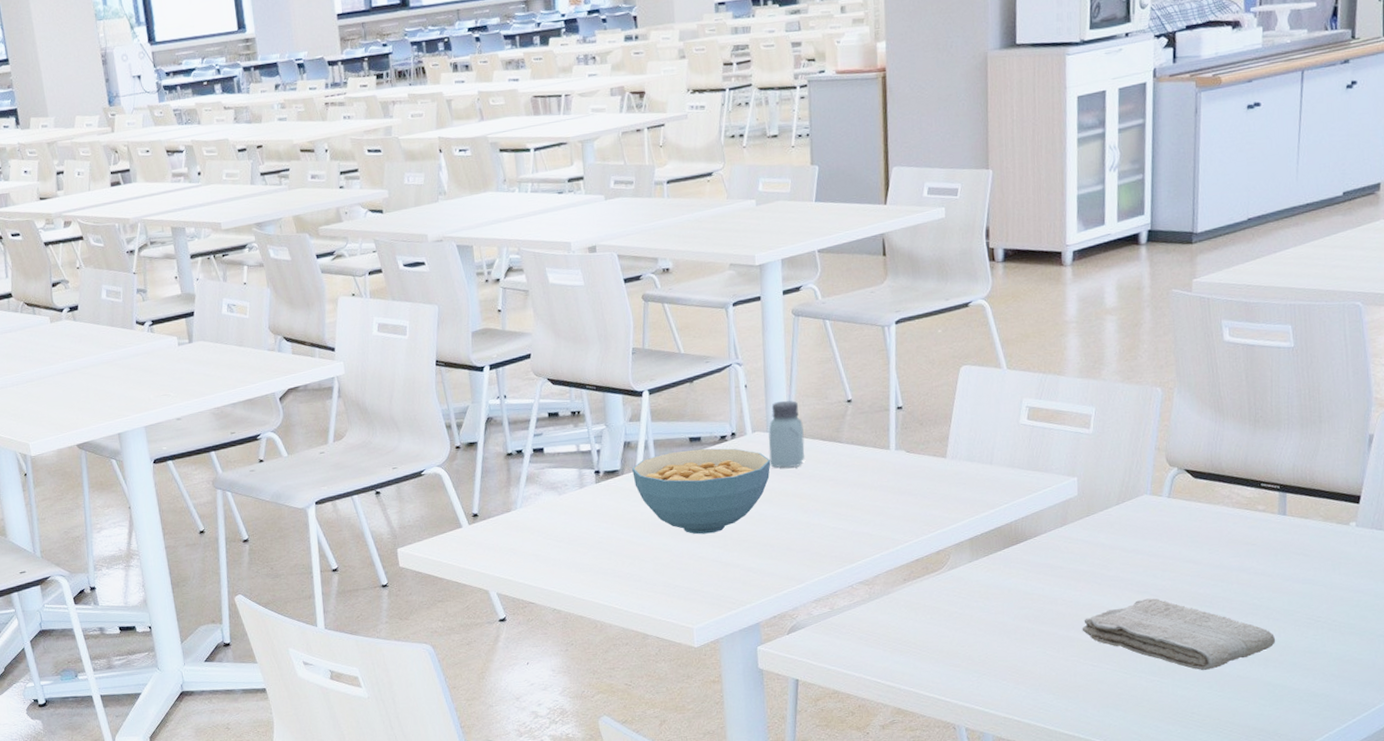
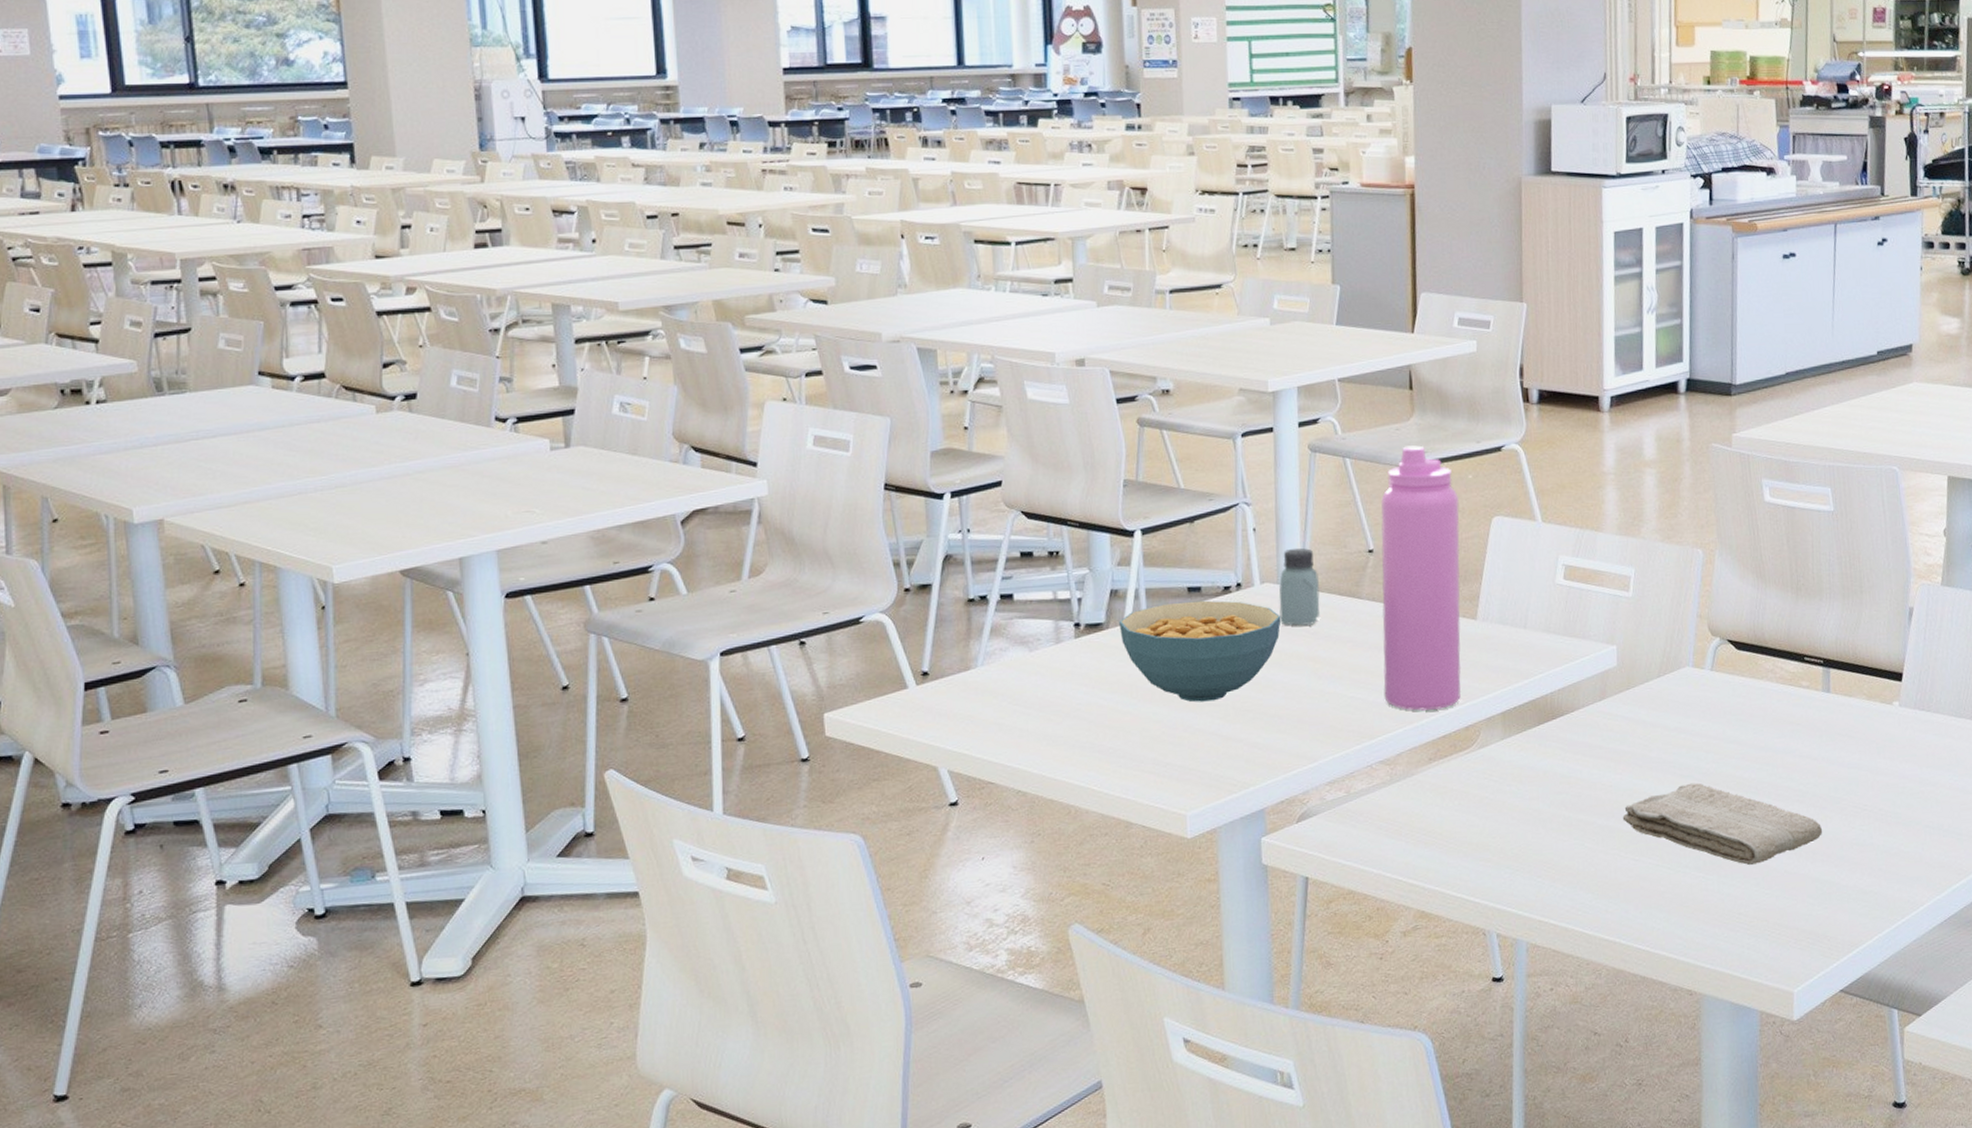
water bottle: none [858,305,933,539] -> present [1381,445,1462,711]

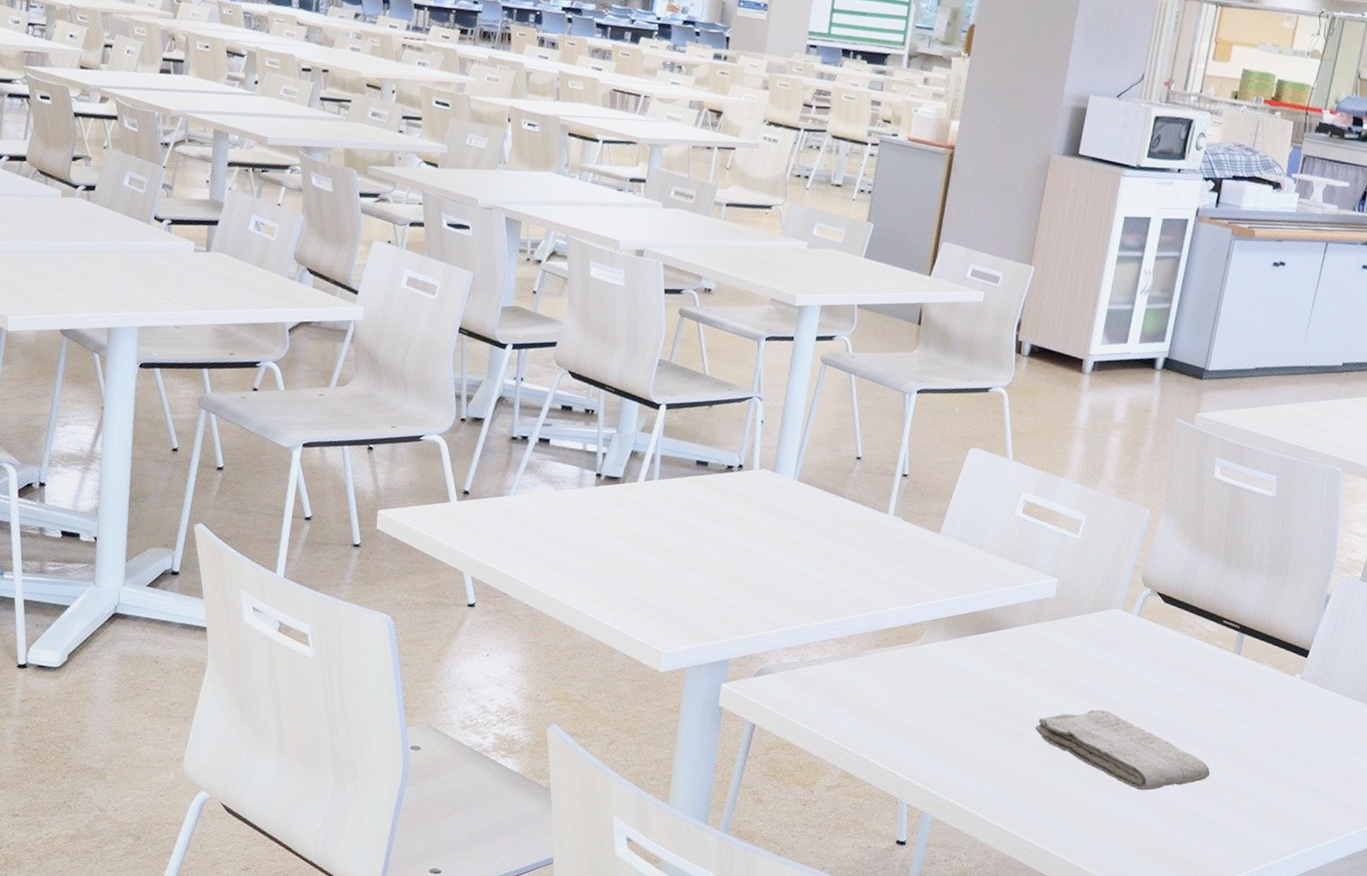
cereal bowl: present [1119,600,1281,702] -> none [633,470,772,561]
saltshaker: present [1279,547,1320,626] -> none [770,443,810,512]
water bottle: present [1381,445,1462,711] -> none [847,373,944,605]

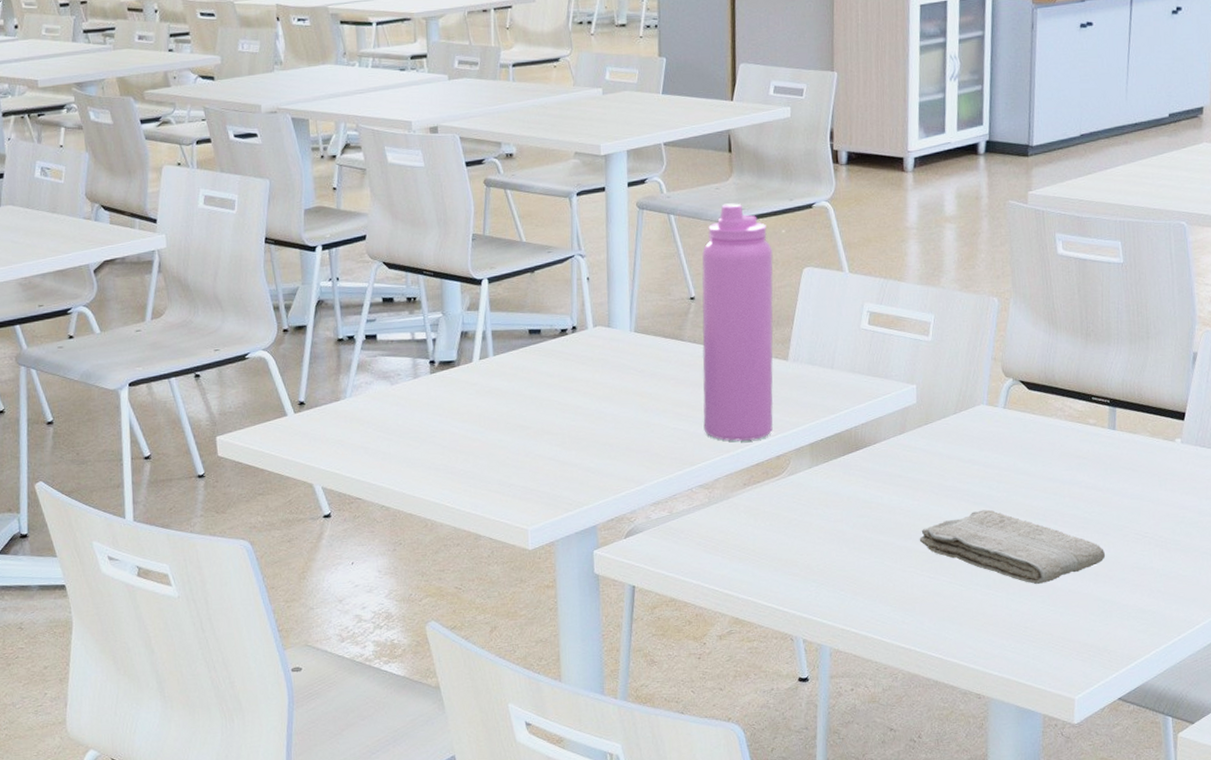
water bottle: none [847,373,944,605] -> present [702,203,774,441]

